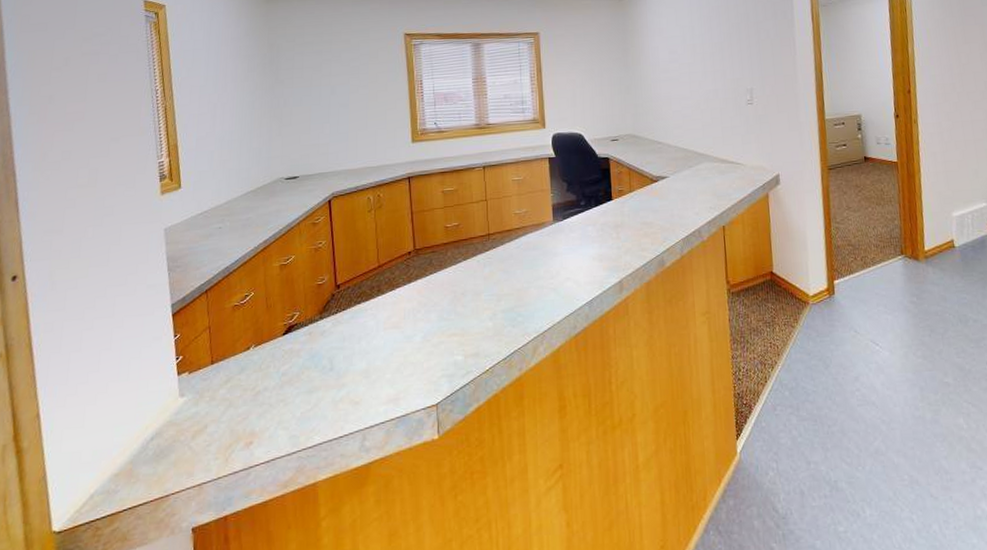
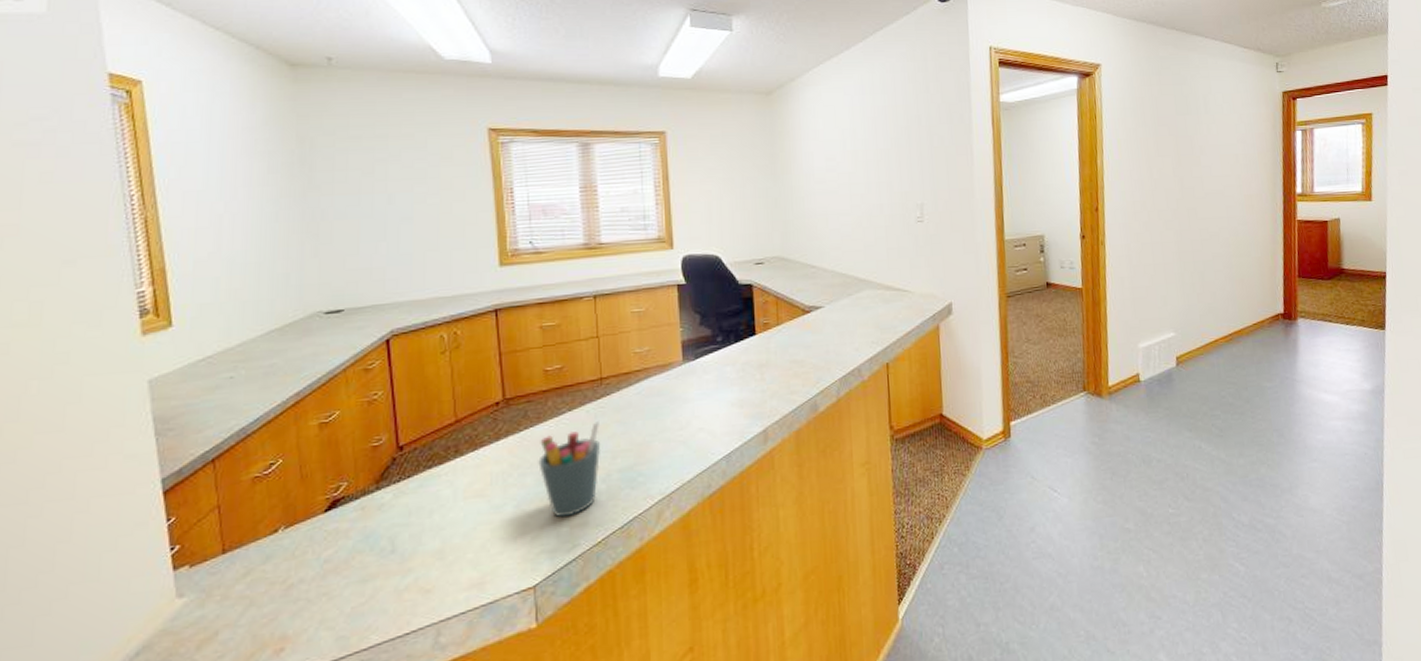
pen holder: none [440,268,489,348] -> present [538,420,601,518]

